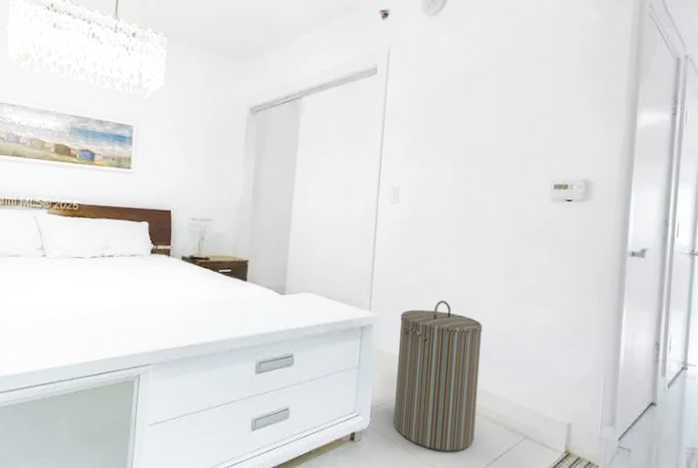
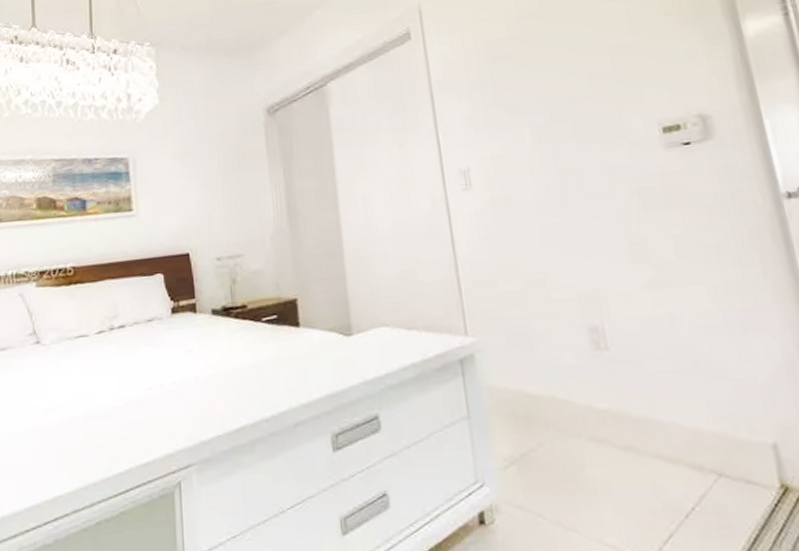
laundry hamper: present [393,300,483,452] -> none [508,303,650,518]

